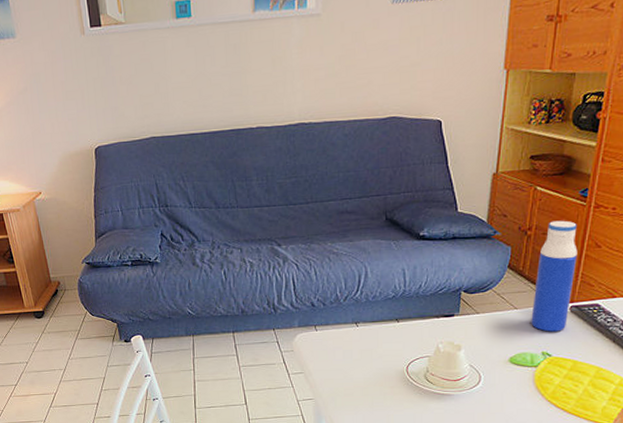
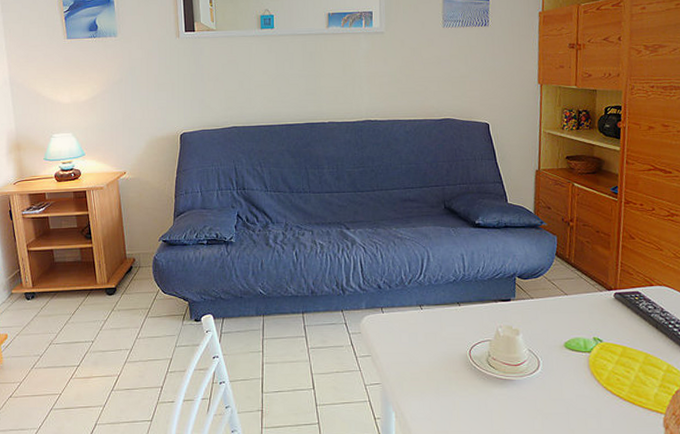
water bottle: present [531,220,578,332] -> none [580,213,616,318]

